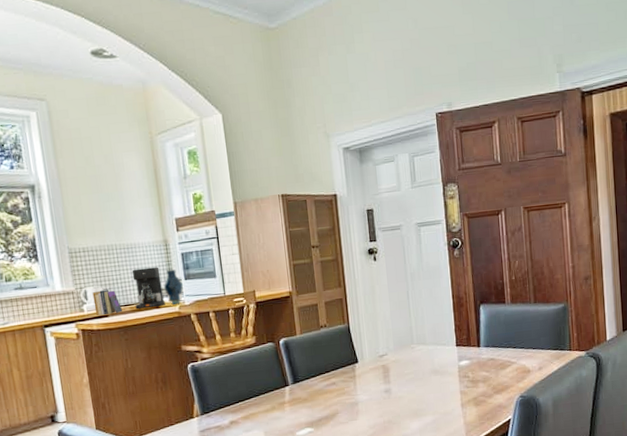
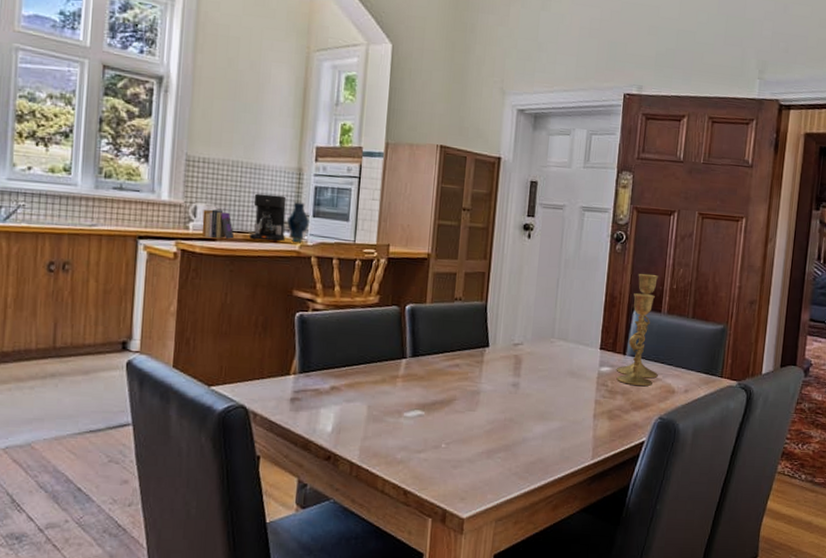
candlestick: none [474,271,512,372] -> present [616,273,659,387]

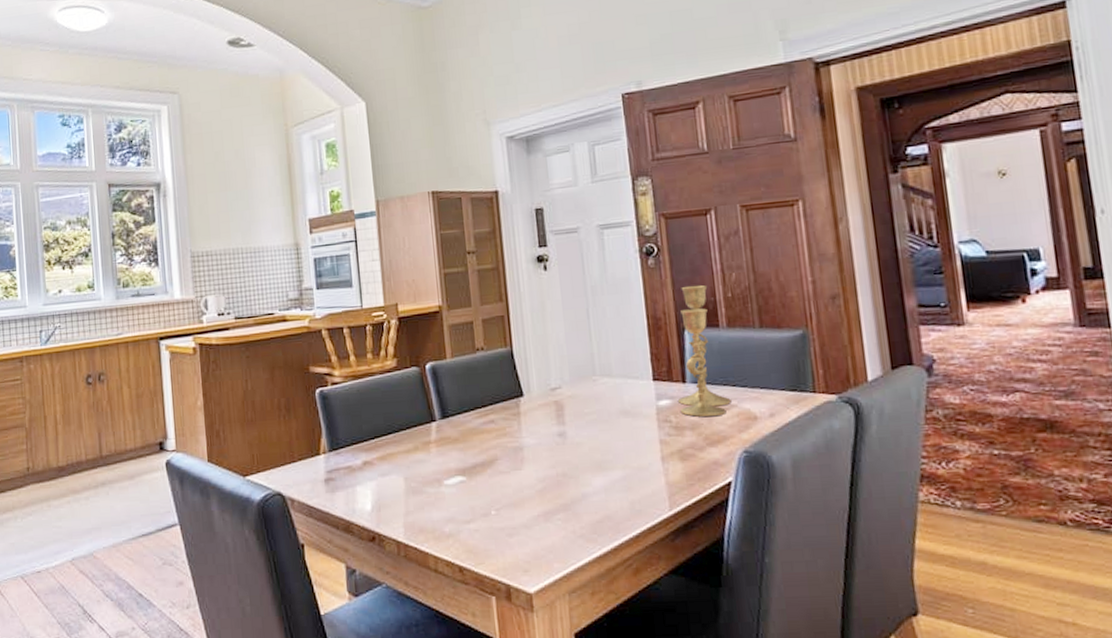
books: present [201,209,235,240] -> none [213,298,246,329]
coffee maker: present [249,193,287,242] -> none [258,274,293,322]
vase: present [287,202,309,242] -> none [293,277,314,318]

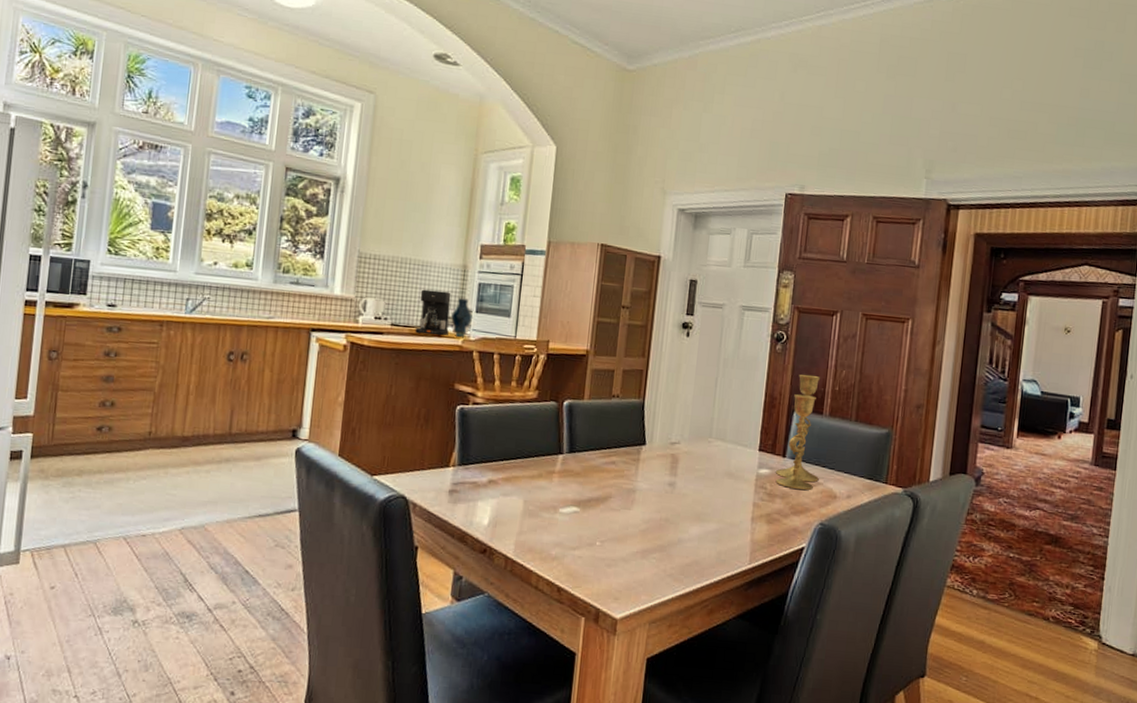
coffee maker: none [258,274,293,322] -> present [415,289,451,336]
vase: none [293,277,314,318] -> present [451,298,472,337]

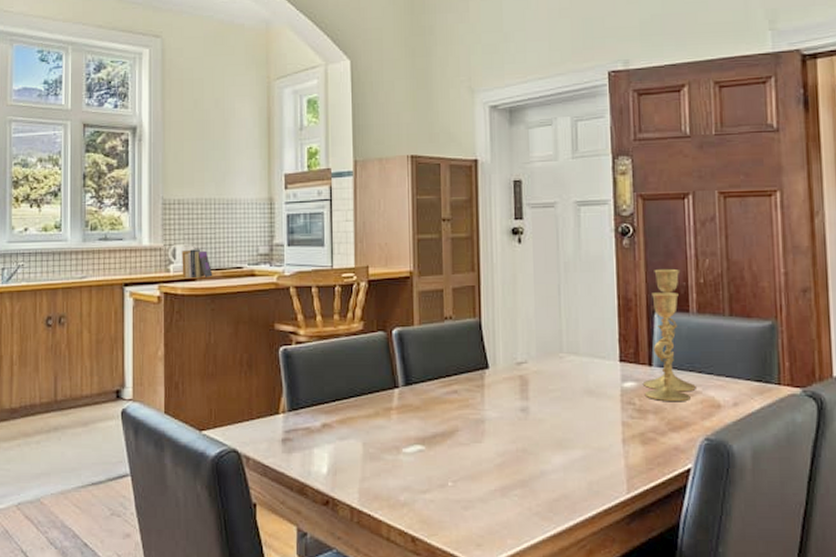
books: none [370,304,401,334] -> present [182,249,213,279]
coffee maker: present [415,289,451,336] -> none [228,228,262,275]
vase: present [451,298,472,337] -> none [263,233,284,273]

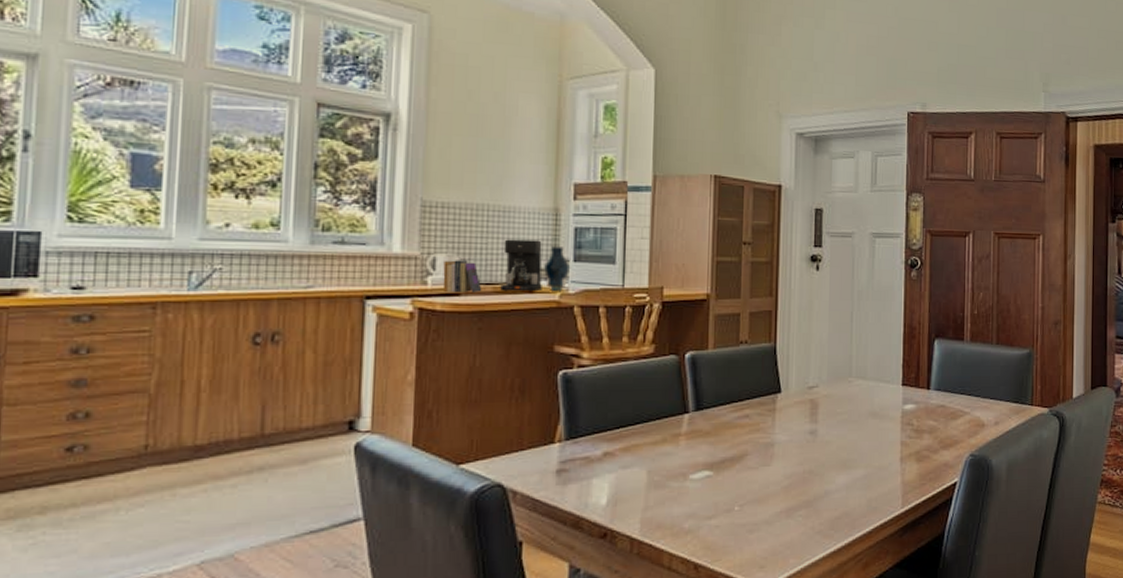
coffee maker: none [228,228,262,275] -> present [500,239,542,292]
vase: none [263,233,284,273] -> present [544,246,570,291]
candlestick: present [644,268,696,402] -> none [922,300,966,422]

